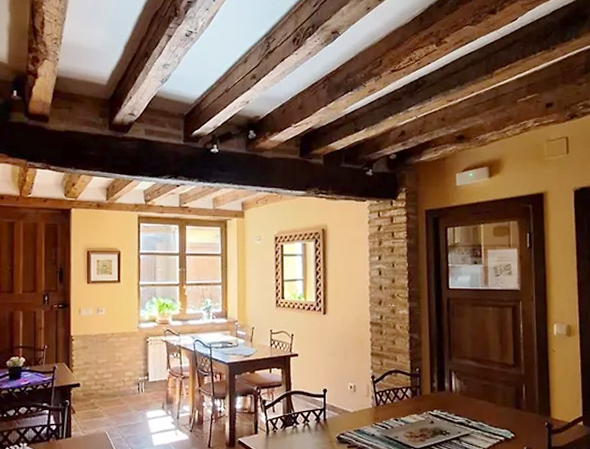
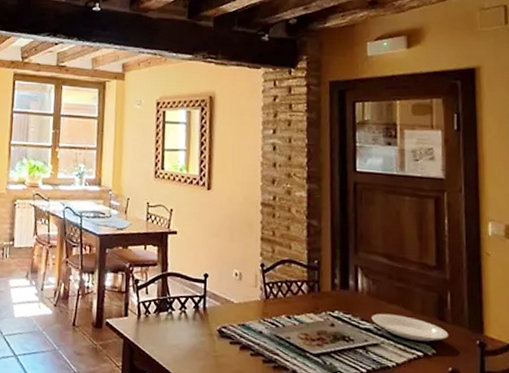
plate: none [463,408,524,430] -> present [371,313,449,344]

